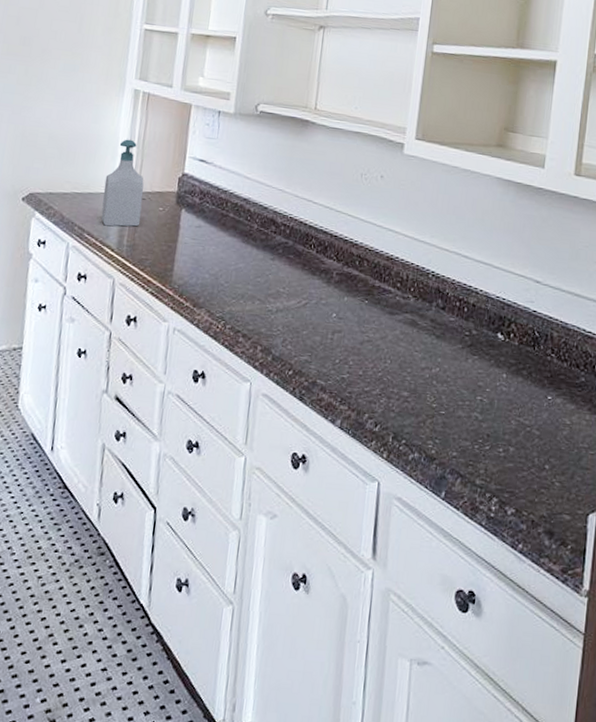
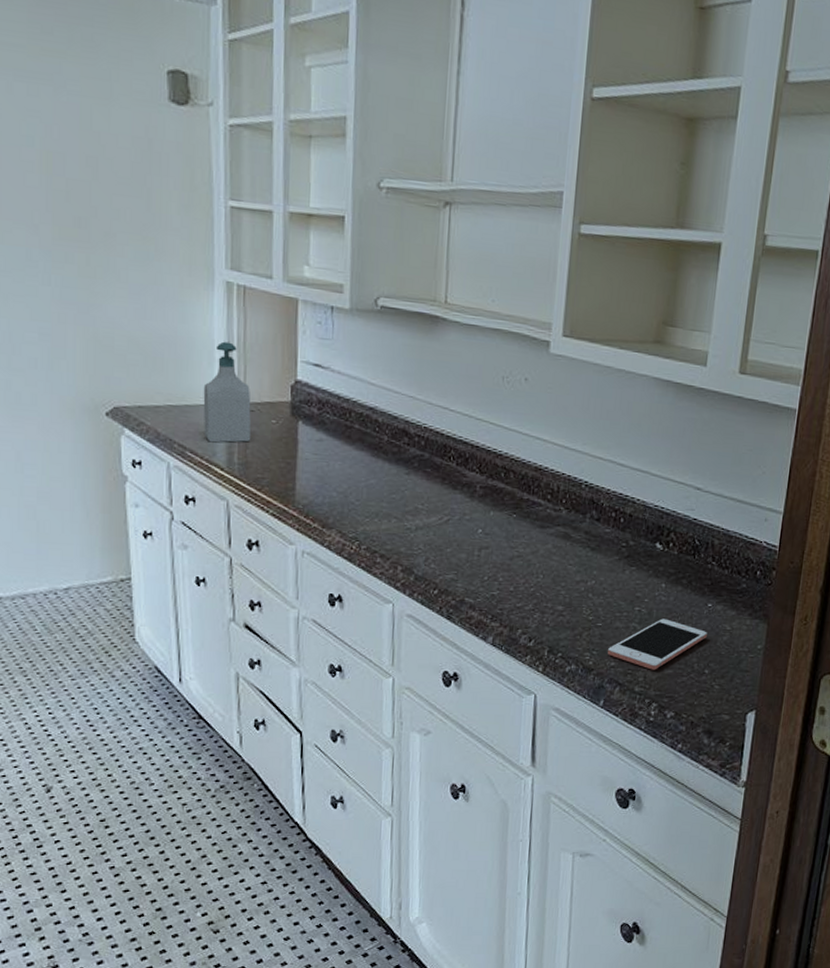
cell phone: none [450,409,547,463] -> present [608,618,707,670]

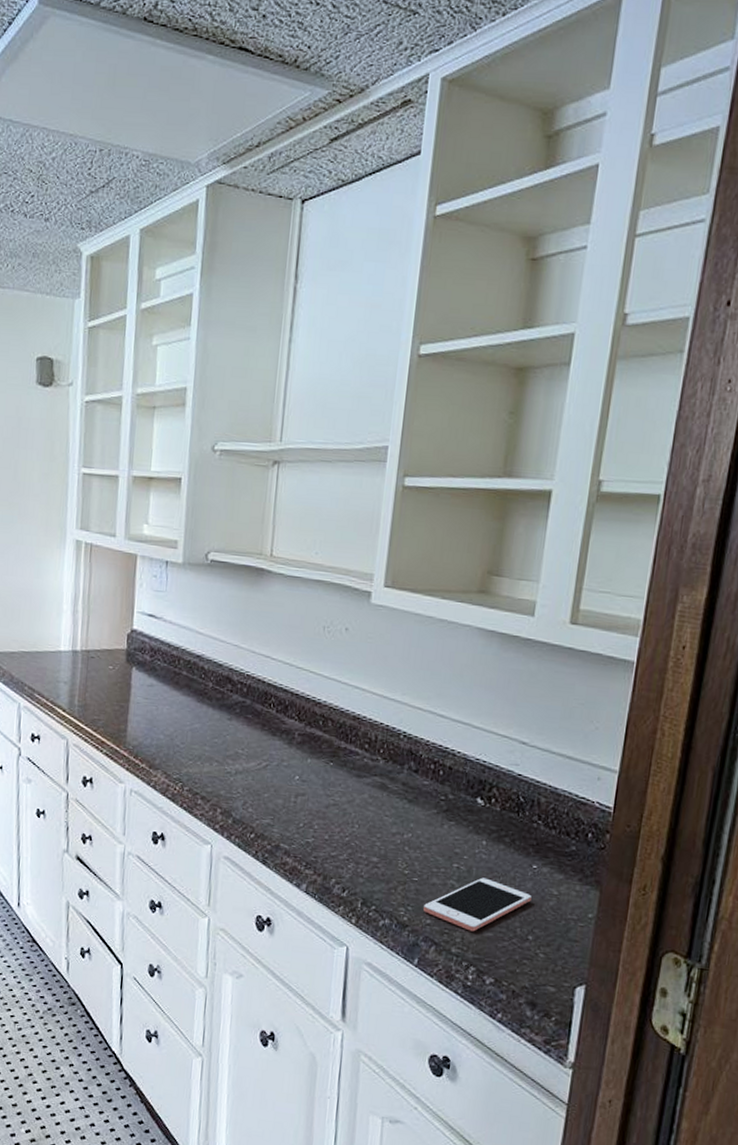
soap bottle: present [203,341,252,443] -> none [50,594,92,686]

